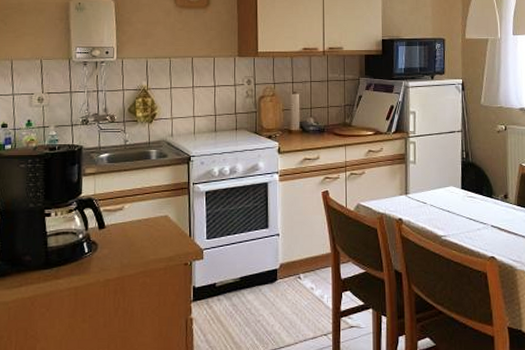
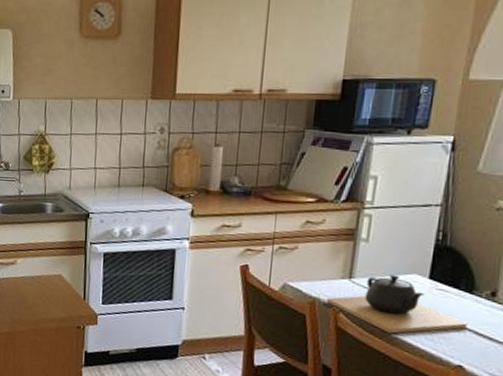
teapot: none [391,188,493,237] -> present [326,275,468,334]

